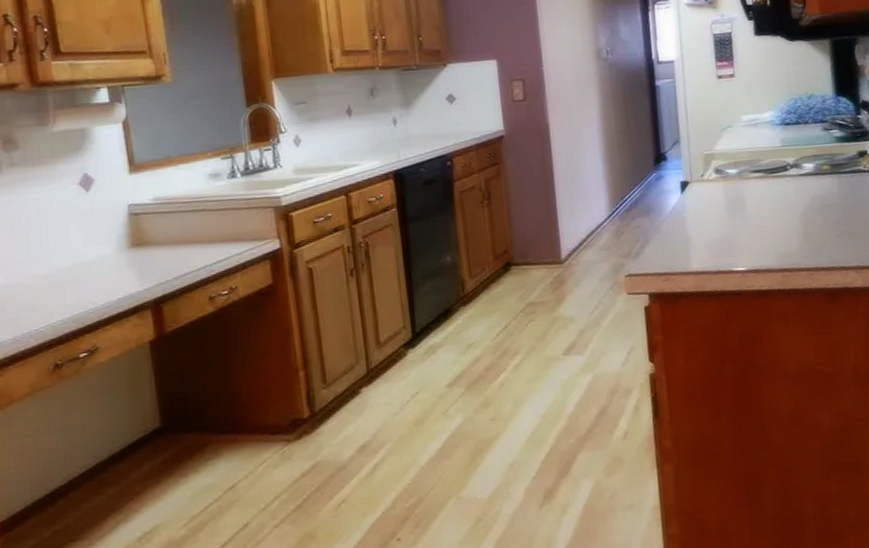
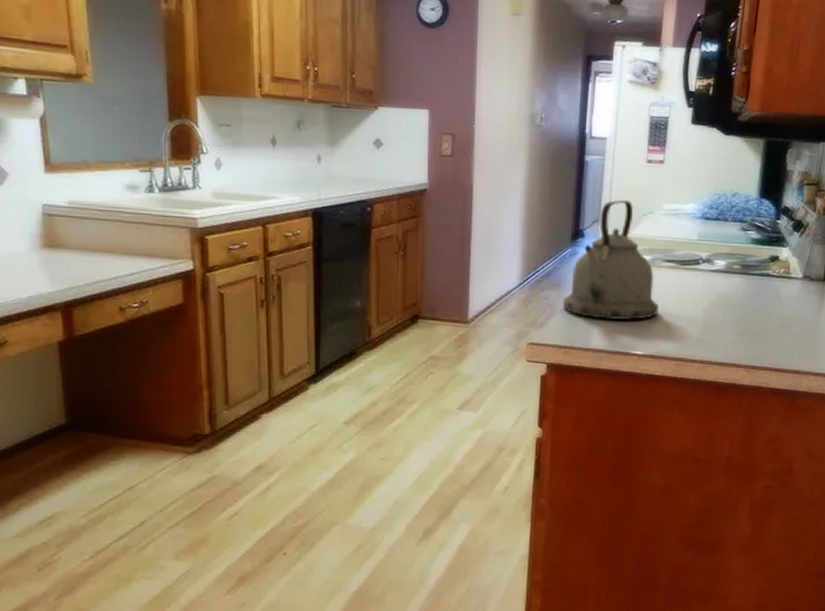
kettle: none [655,118,754,241] -> present [563,200,659,321]

